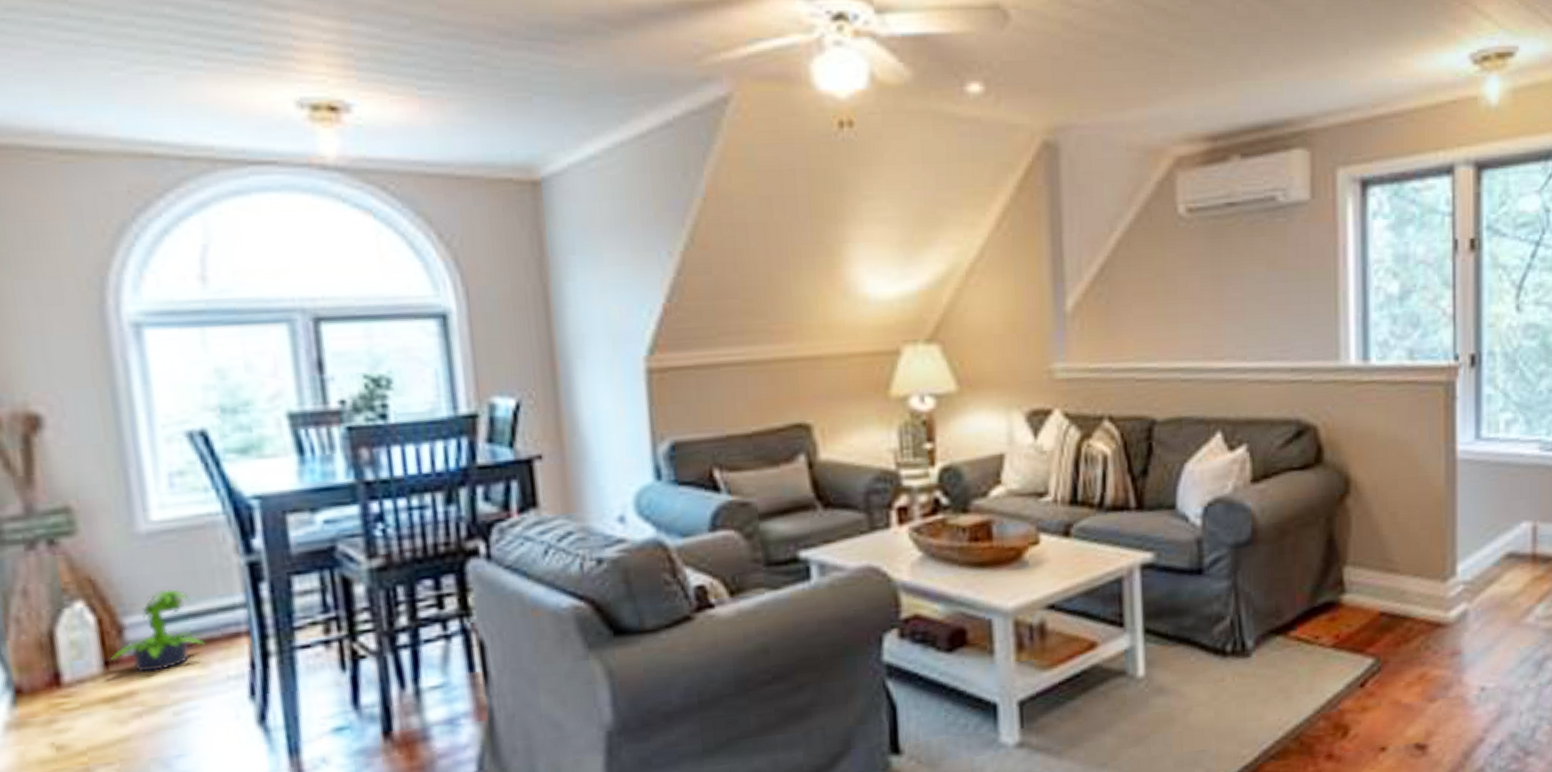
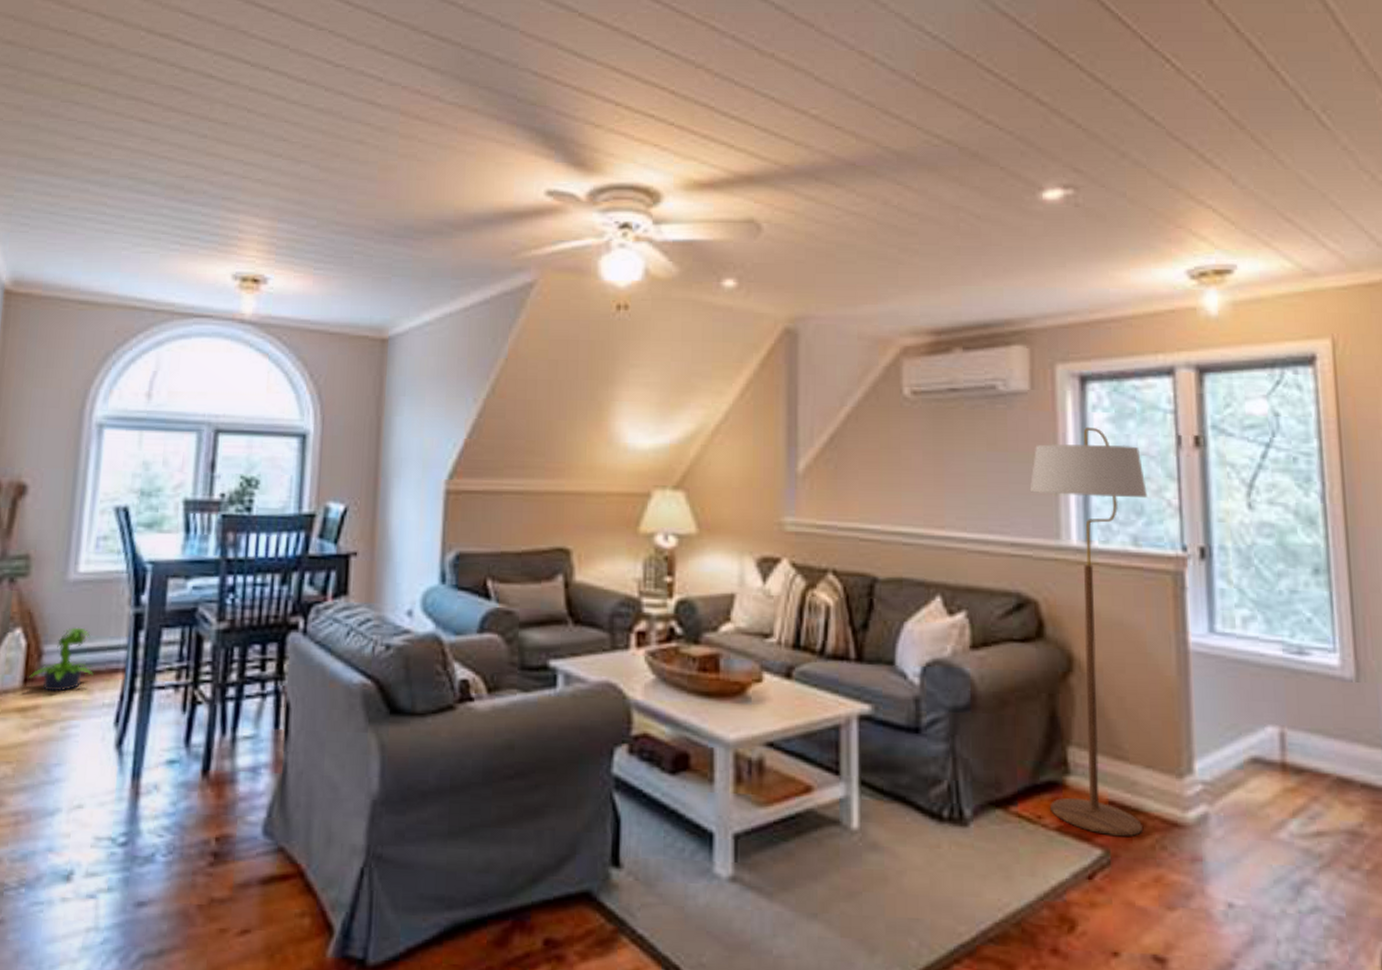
floor lamp: none [1309,236,1423,645] -> present [1029,426,1147,836]

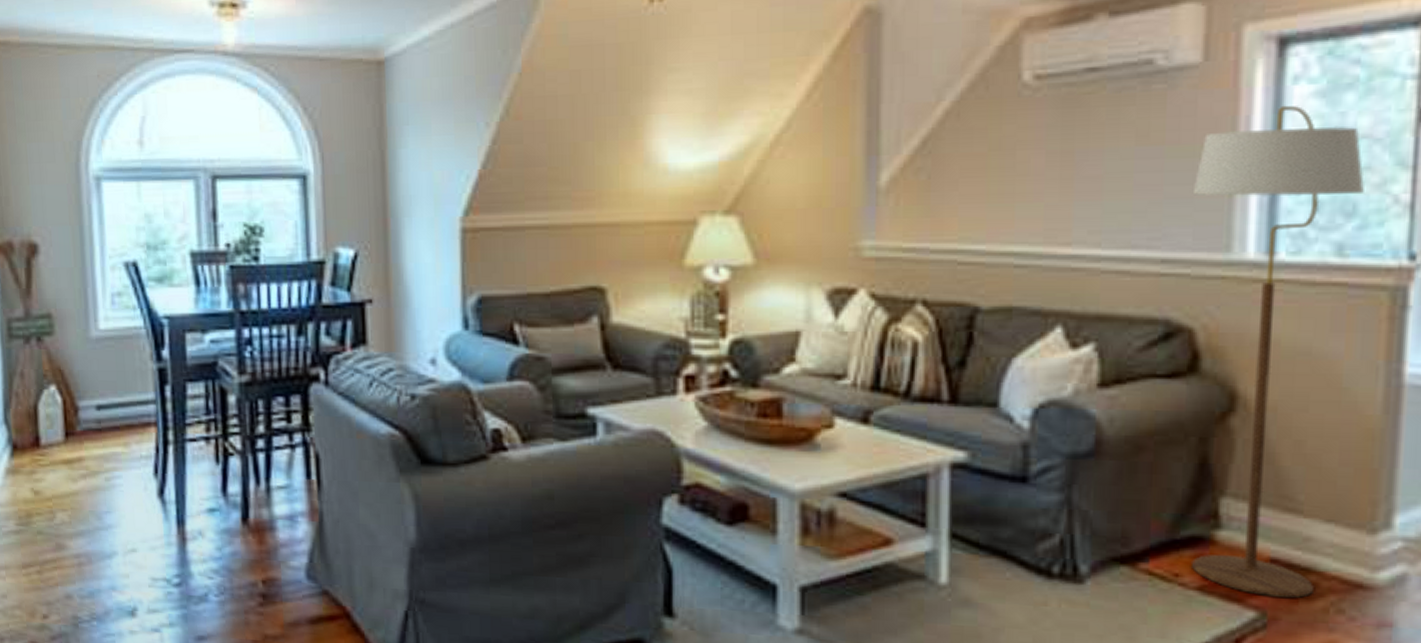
potted plant: present [29,627,94,692] -> none [70,383,128,445]

